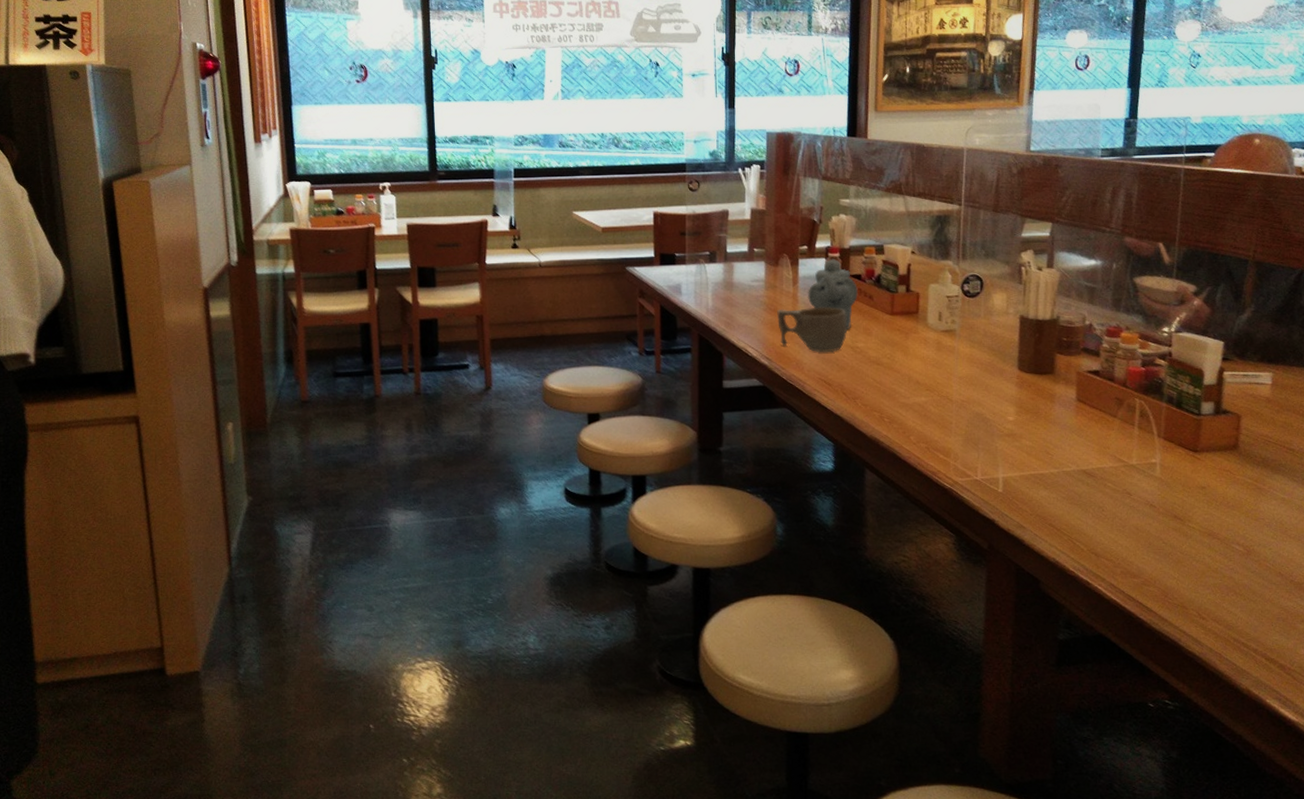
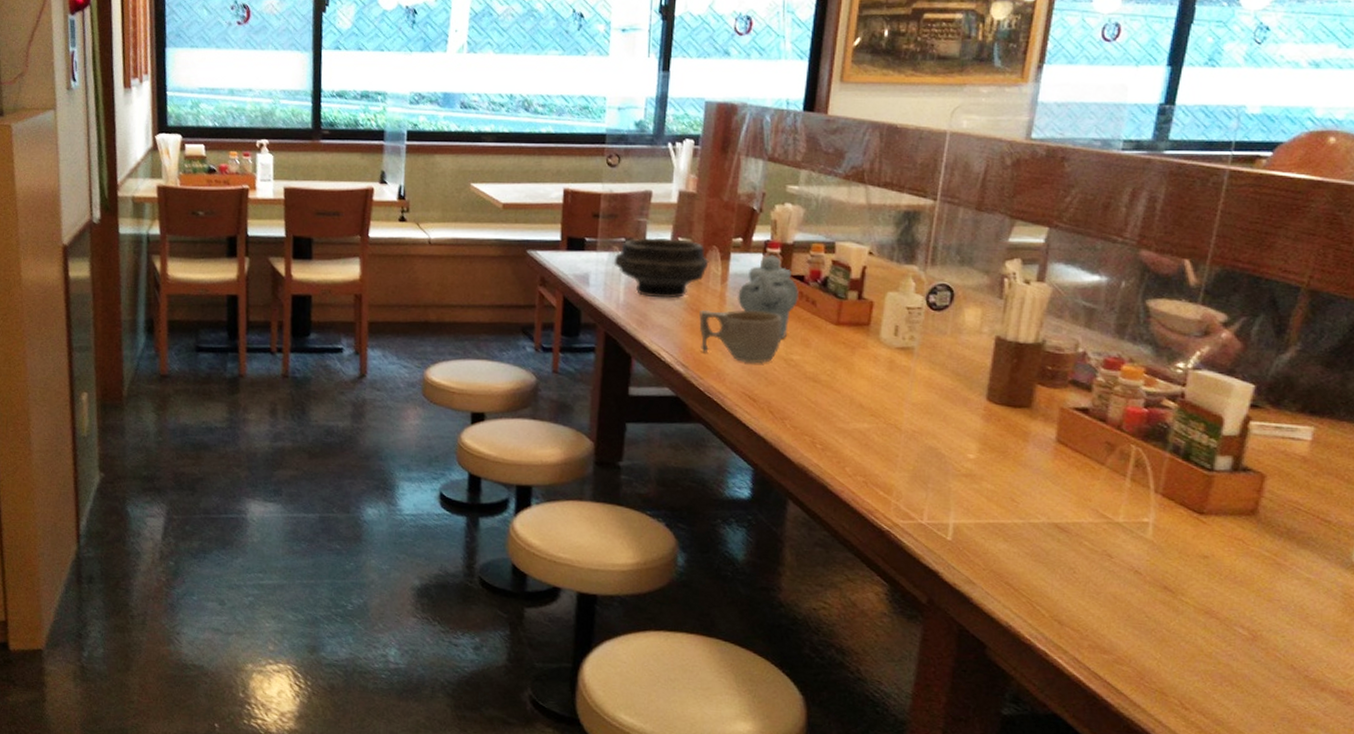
bowl: none [701,249,781,302] -> present [613,237,709,299]

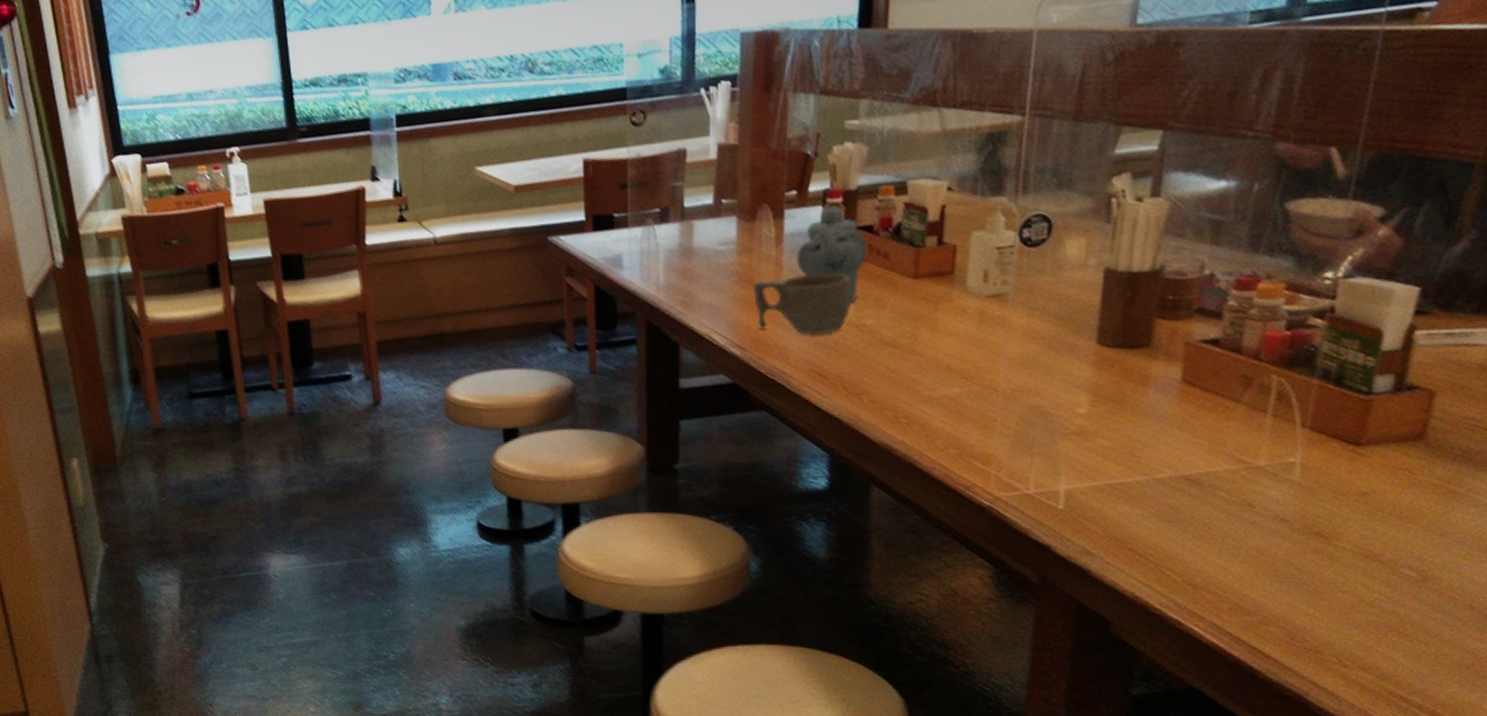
bowl: present [613,237,709,299] -> none [648,201,760,273]

